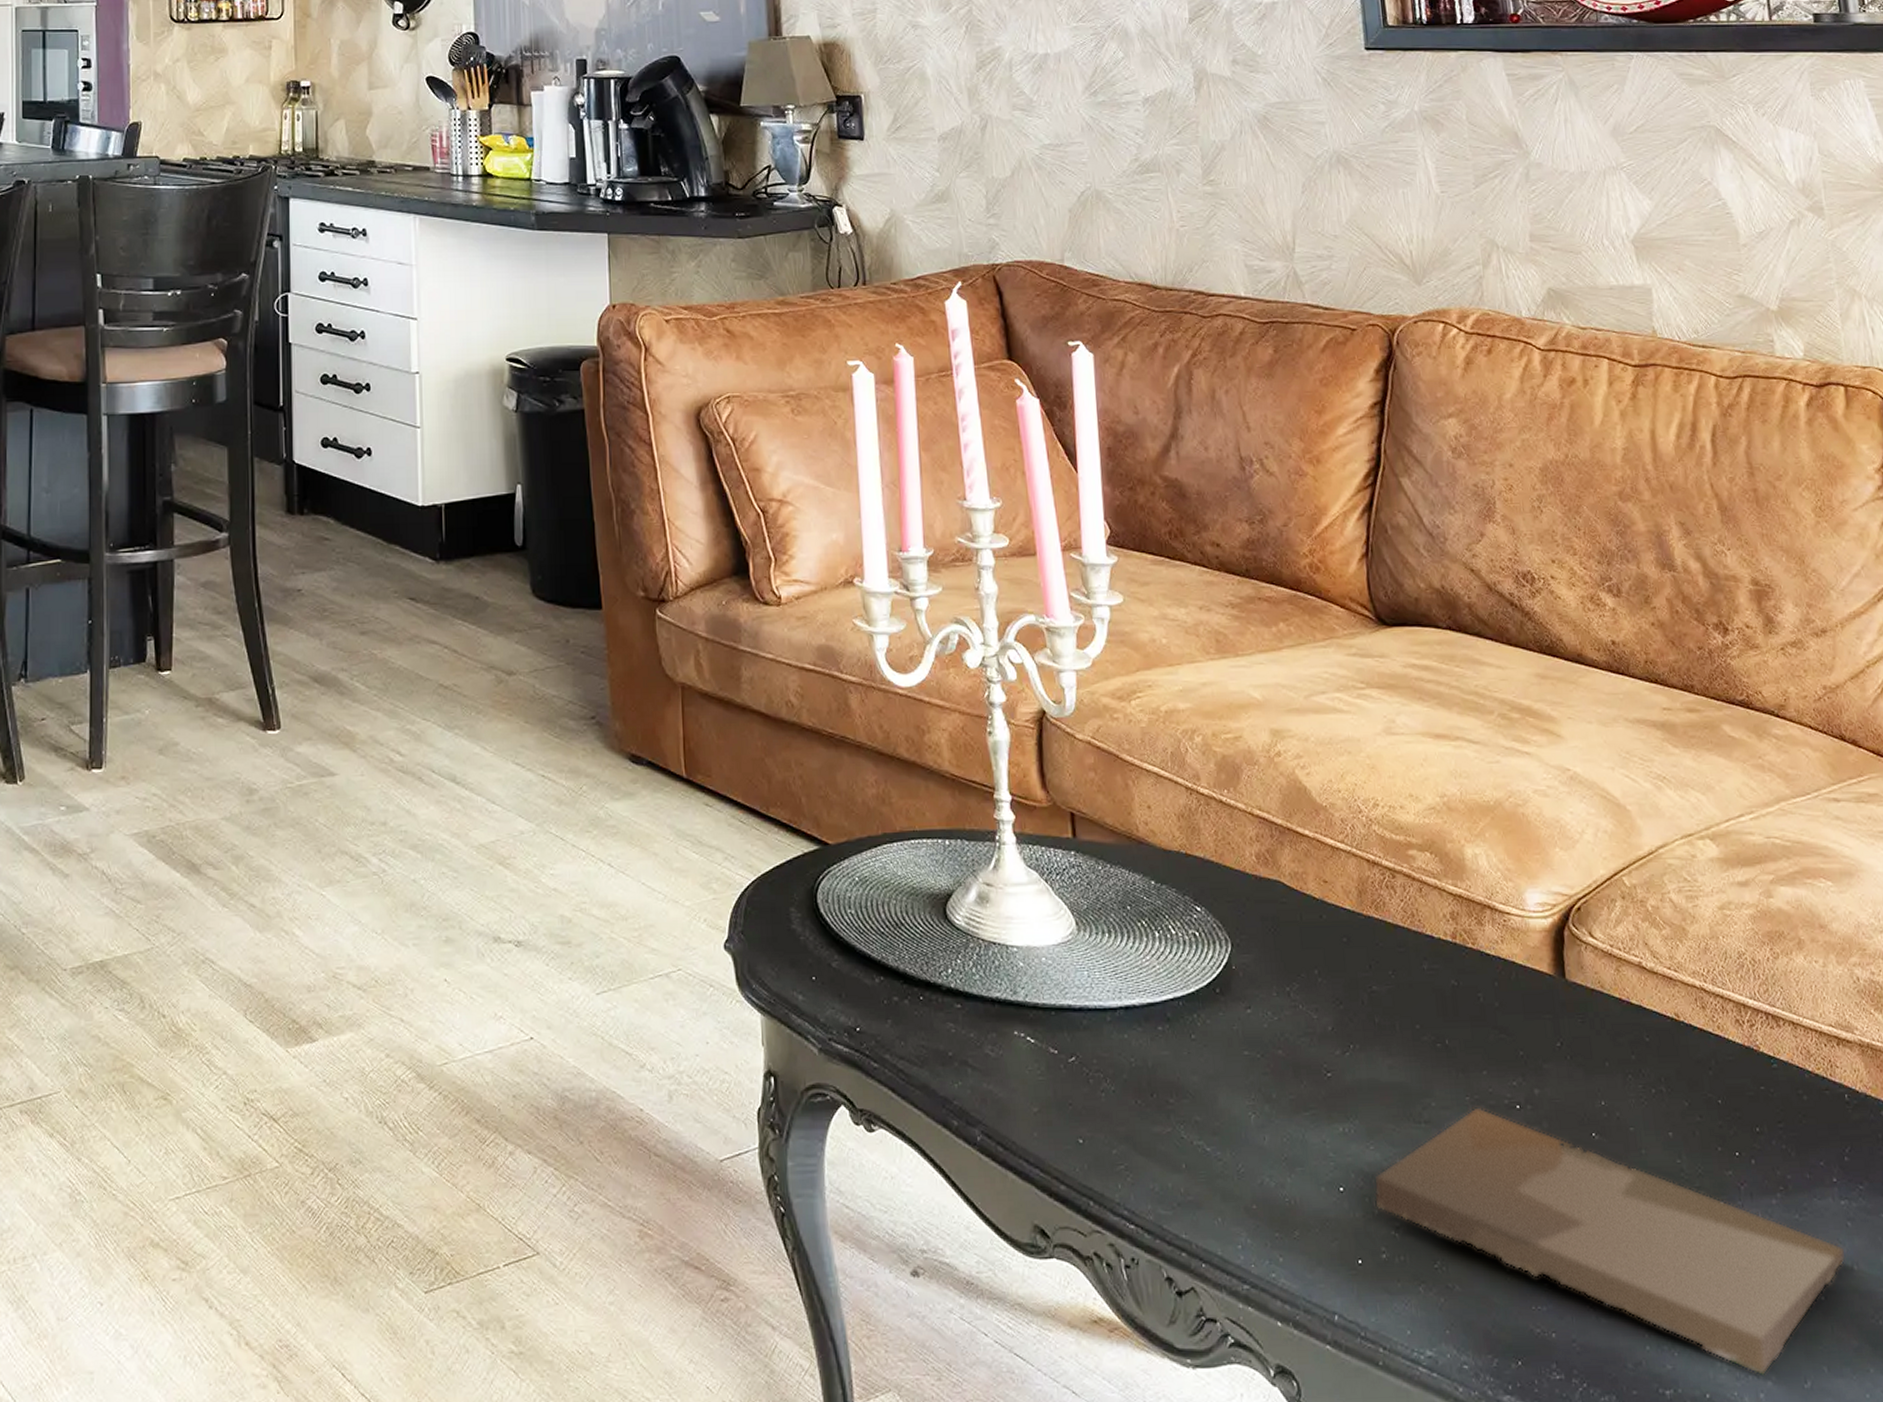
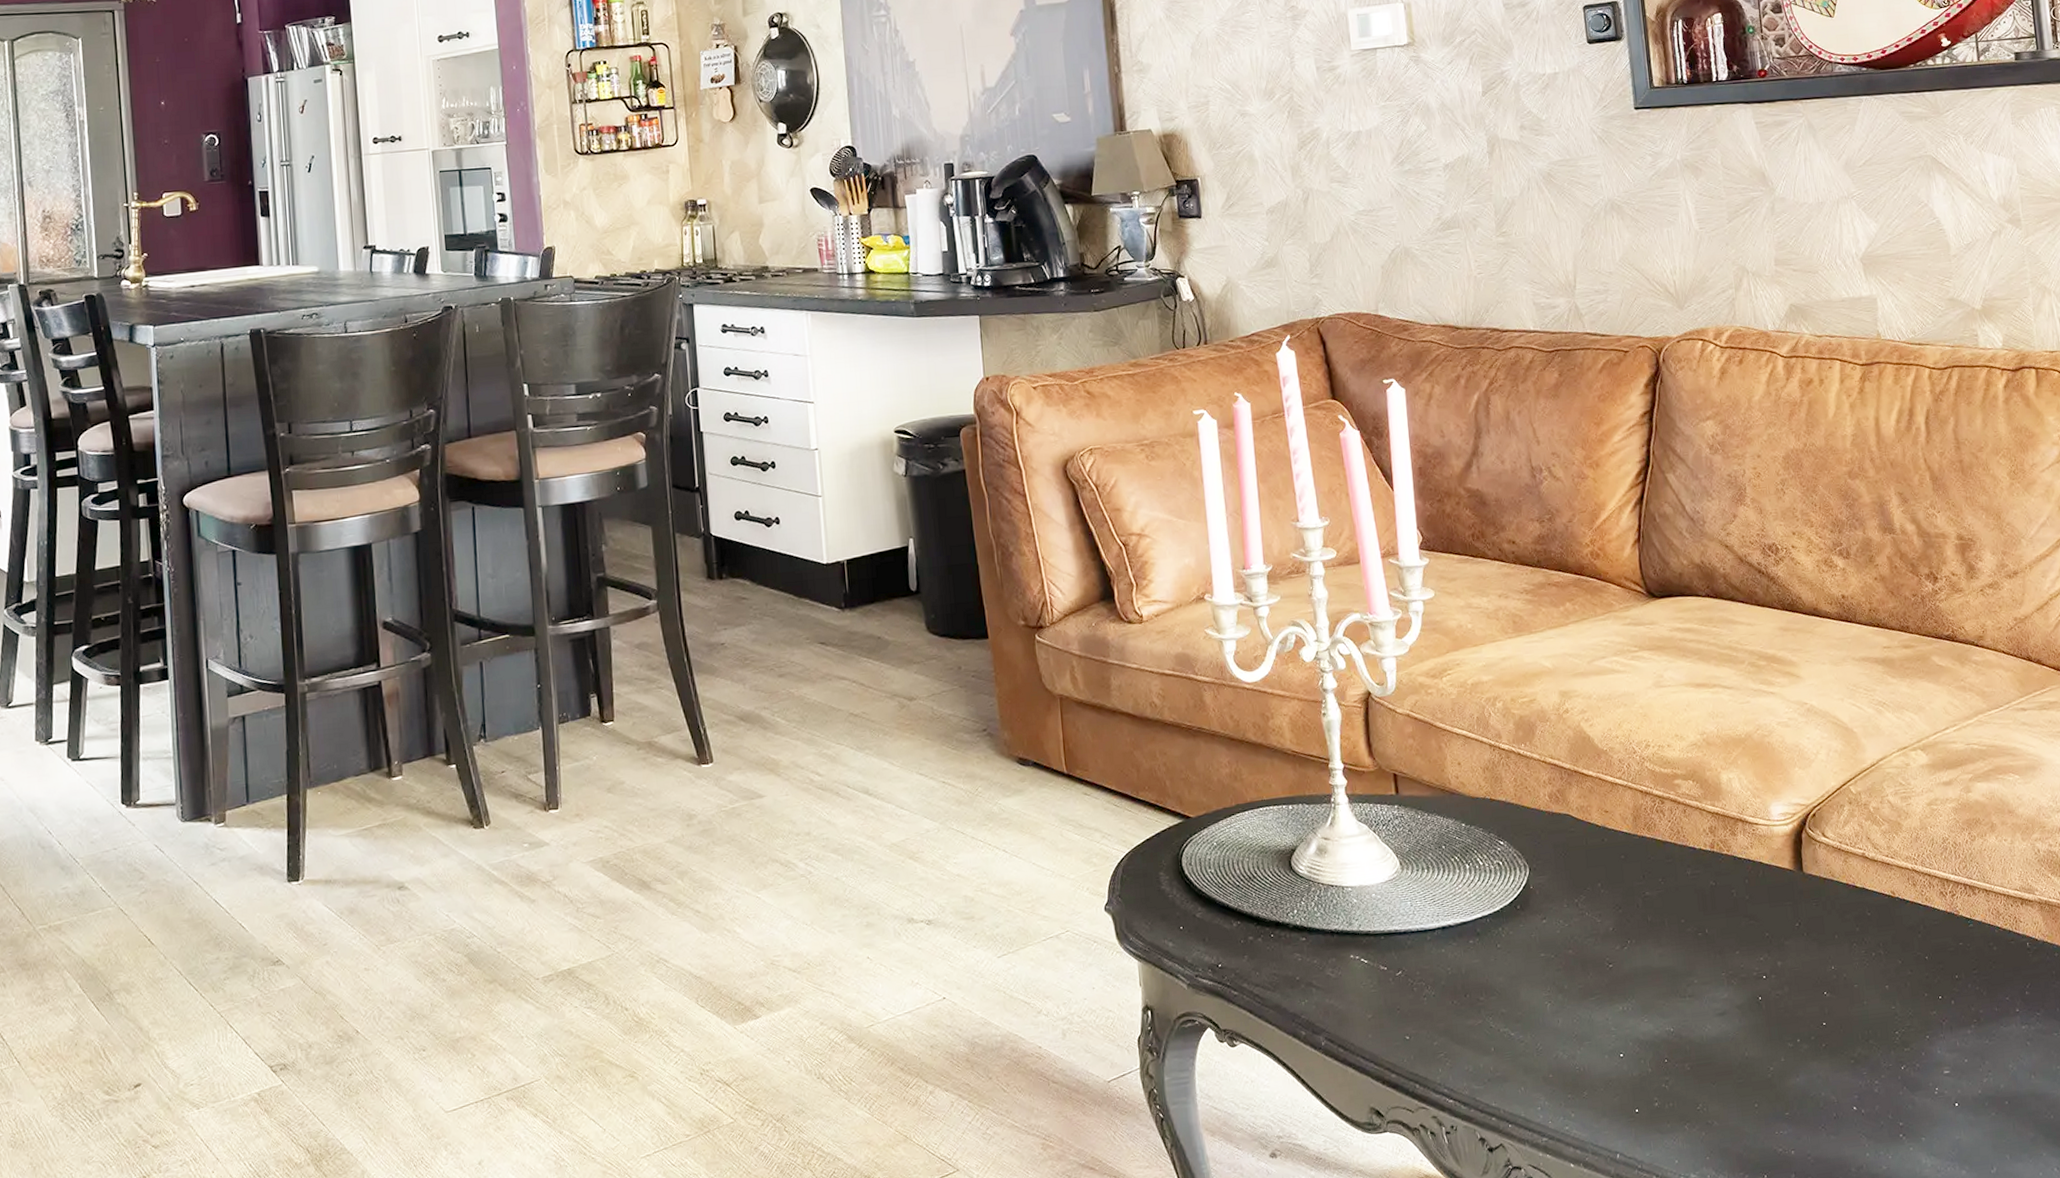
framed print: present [1373,1107,1846,1375] -> none [1647,980,2025,1167]

